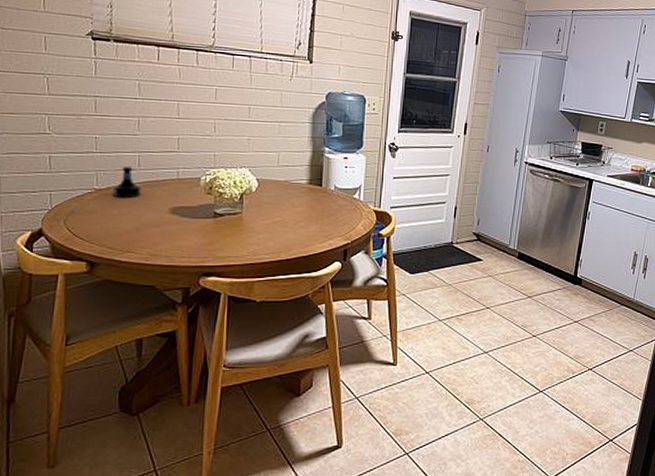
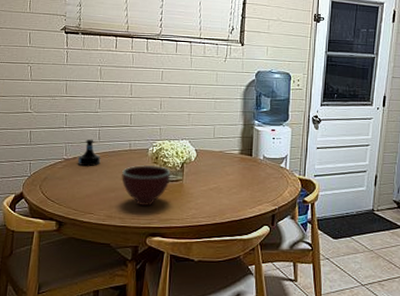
bowl: none [168,195,228,243] -> present [122,164,171,207]

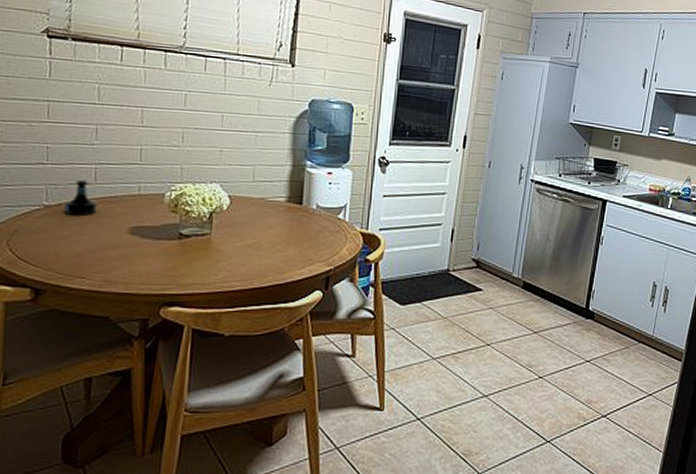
bowl: present [122,164,171,207] -> none [127,214,195,268]

